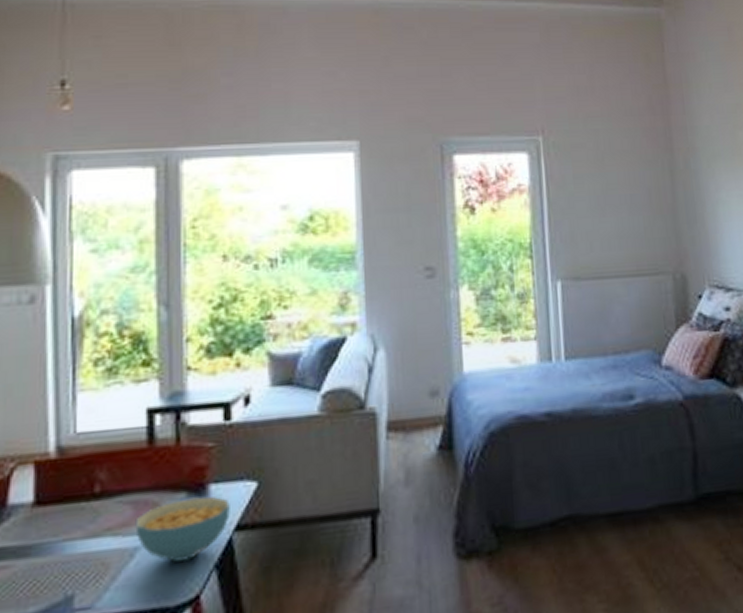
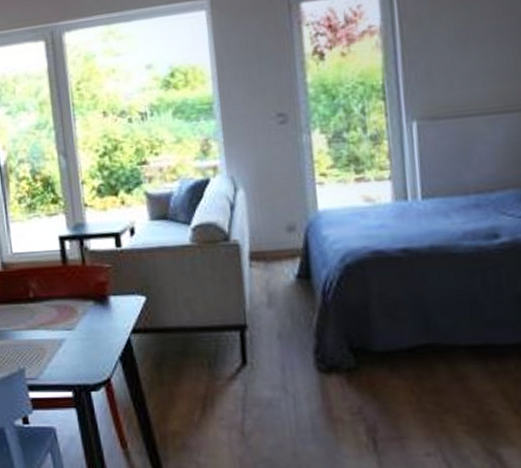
cereal bowl: present [135,496,230,562] -> none [59,305,127,353]

